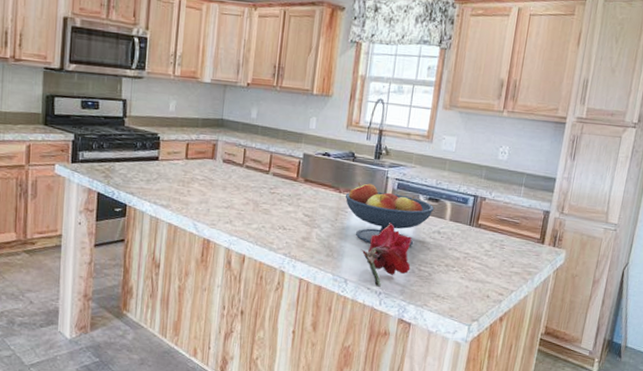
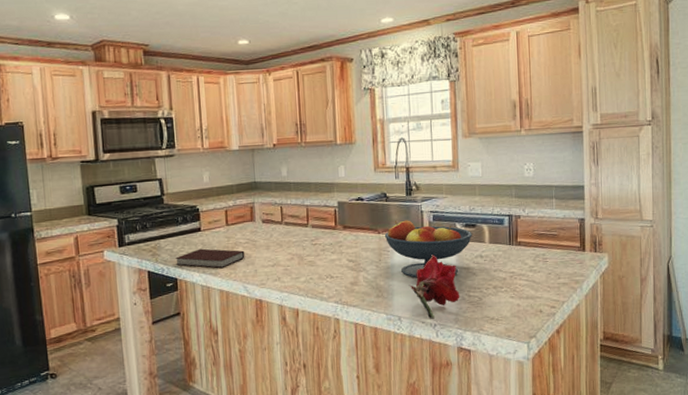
notebook: none [128,178,200,202] -> present [175,248,245,269]

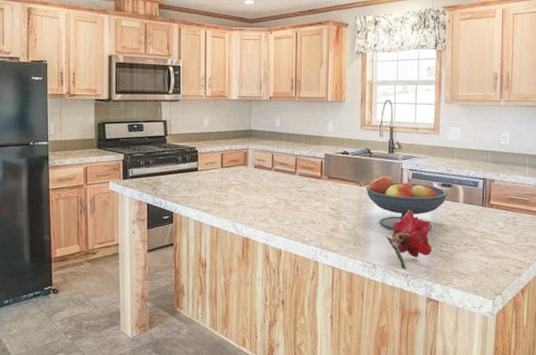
notebook: present [175,248,245,269] -> none [173,187,236,207]

